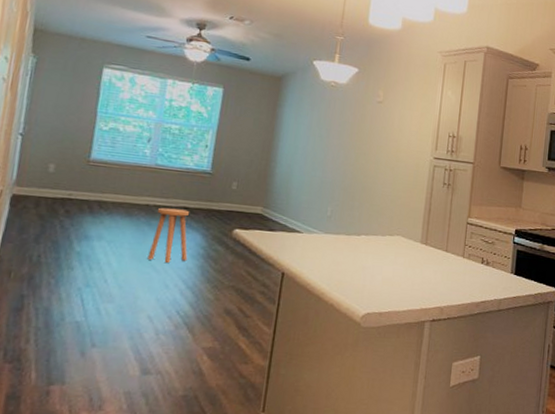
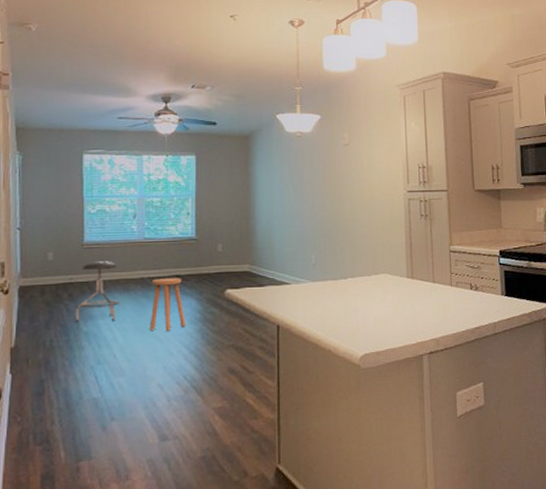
stool: none [69,180,123,245] -> present [75,261,120,322]

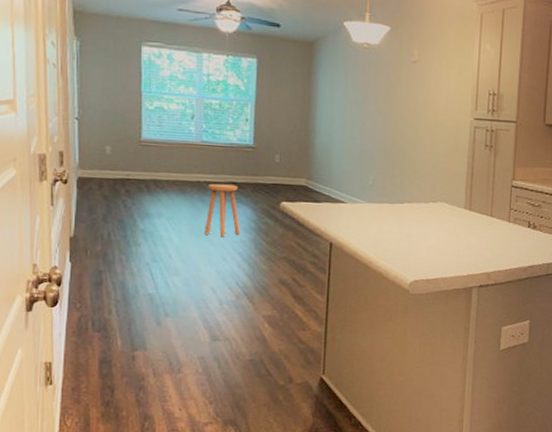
stool: present [75,261,120,322] -> none [132,160,176,222]

